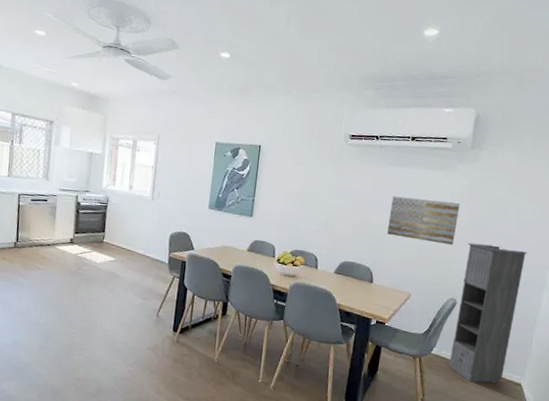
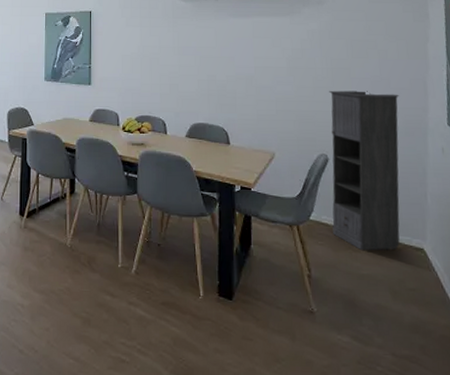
wall art: present [387,196,461,245] -> none [236,48,313,95]

